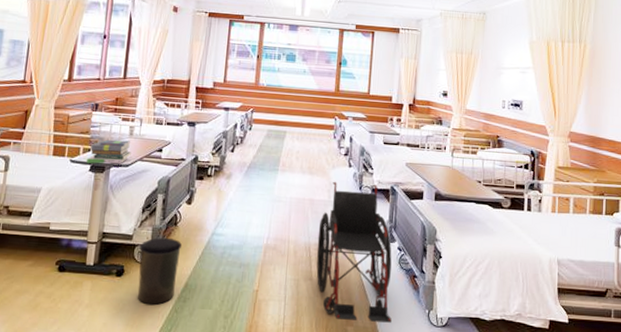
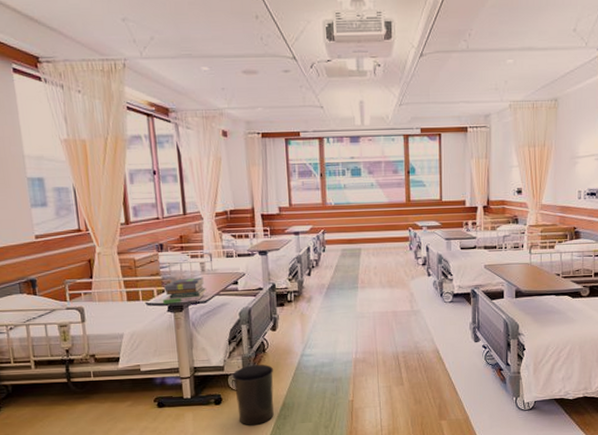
wheelchair: present [316,181,392,323] -> none [404,289,482,416]

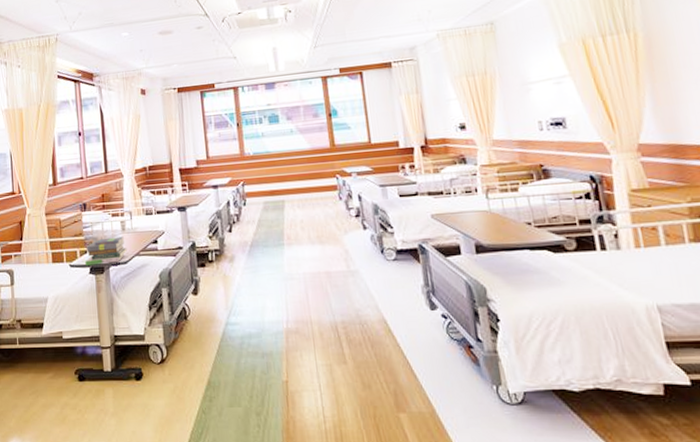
waste bin: present [232,364,274,426] -> none [153,333,198,408]

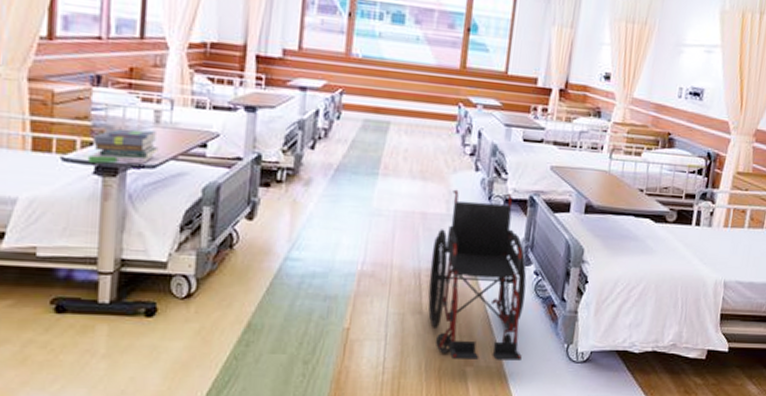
wheelchair: none [342,245,452,406] -> present [428,189,527,361]

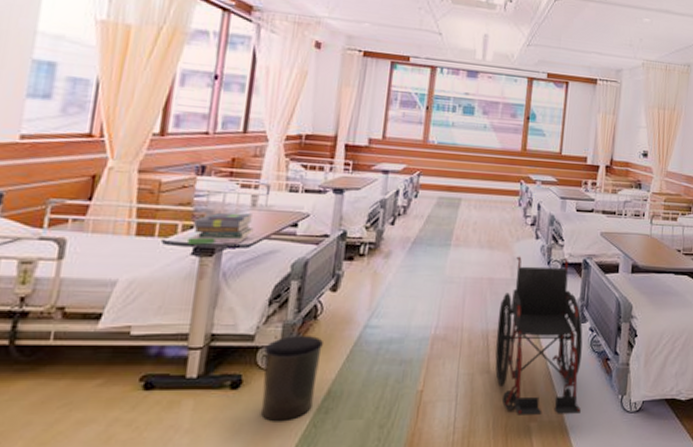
waste bin: none [178,264,240,352] -> present [260,335,323,422]

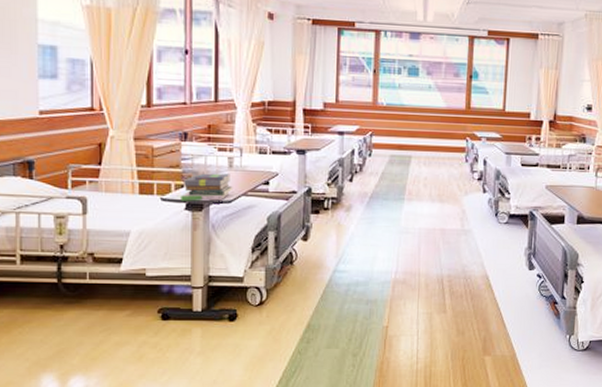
waste bin: present [260,335,323,422] -> none [252,277,300,349]
wheelchair: present [495,256,583,415] -> none [450,208,531,350]

